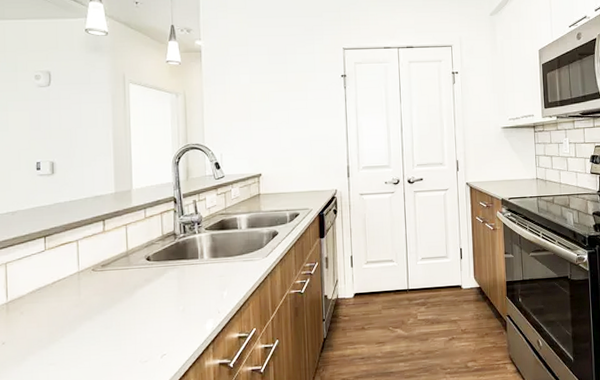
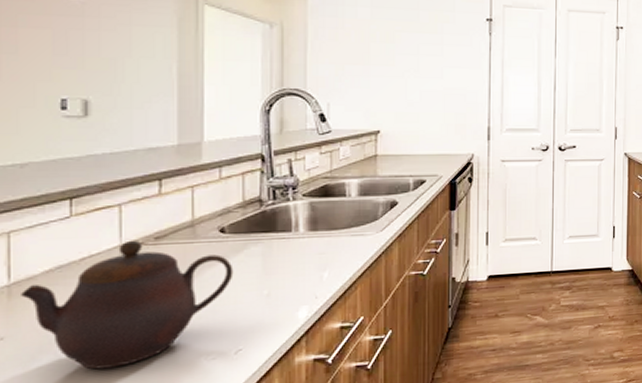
teapot: none [15,267,158,368] -> present [21,240,234,370]

